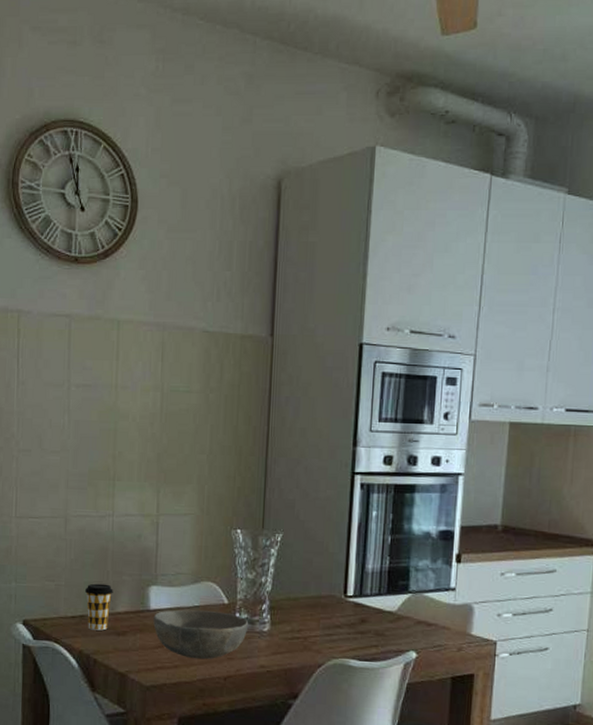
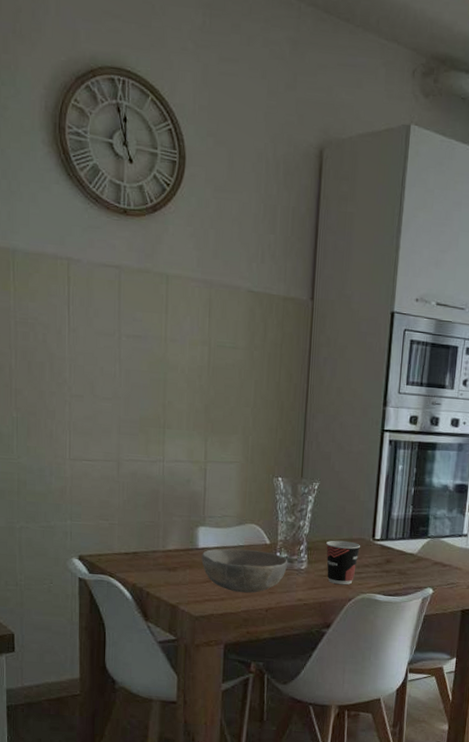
coffee cup: present [84,583,113,631] -> none [137,523,164,566]
cup: none [290,598,331,649] -> present [325,540,361,585]

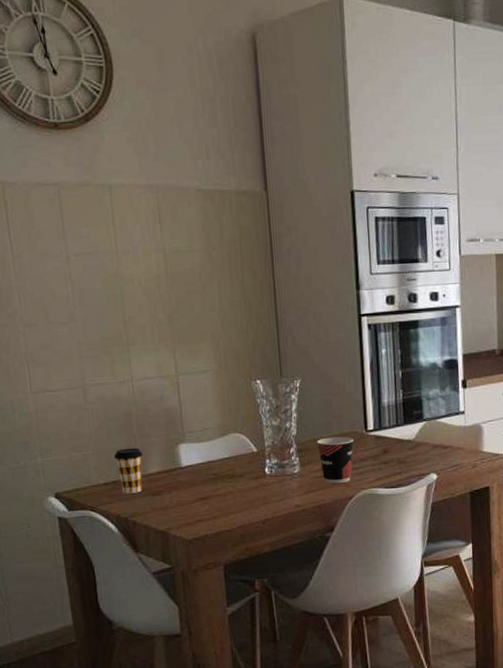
coffee cup: none [137,523,164,566] -> present [113,447,143,494]
bowl: present [202,548,288,593] -> none [186,460,280,508]

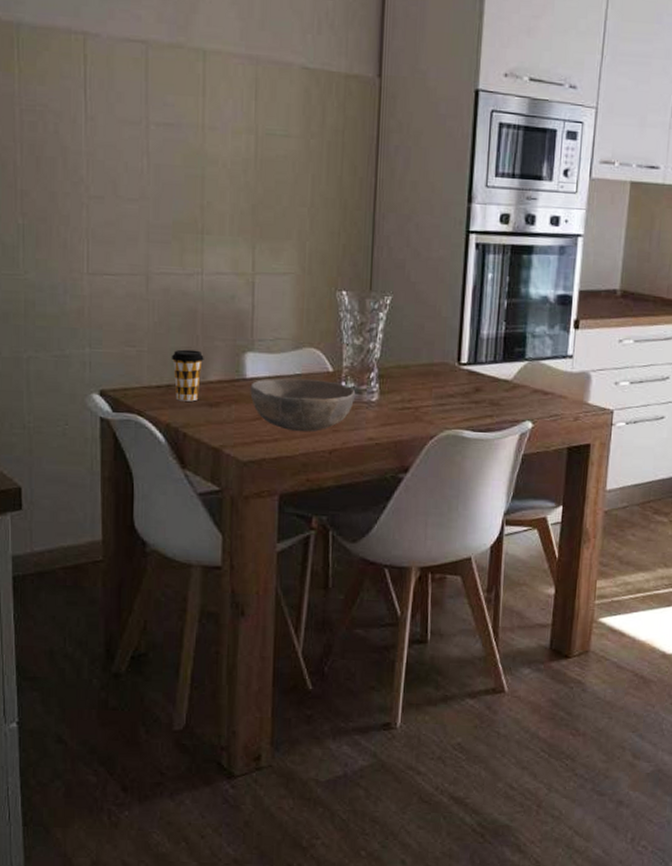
bowl: none [186,460,280,508] -> present [250,377,356,432]
cup: present [316,436,354,484] -> none [401,365,444,420]

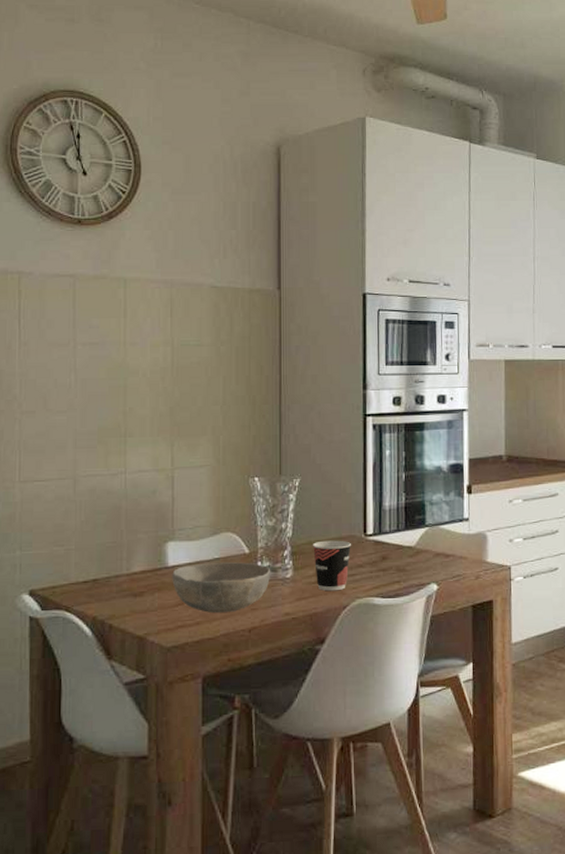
coffee cup: present [171,349,204,402] -> none [97,544,128,594]
cup: none [401,365,444,420] -> present [312,540,352,591]

